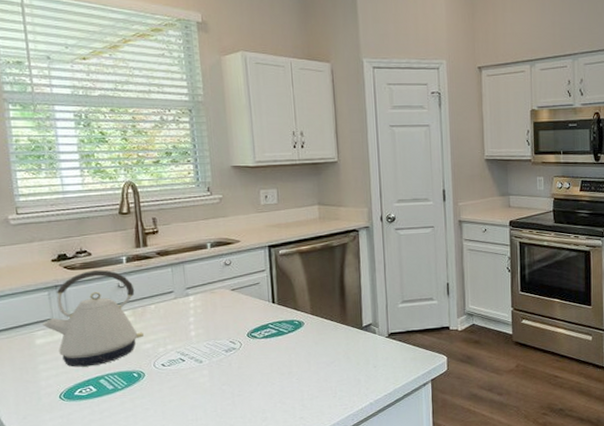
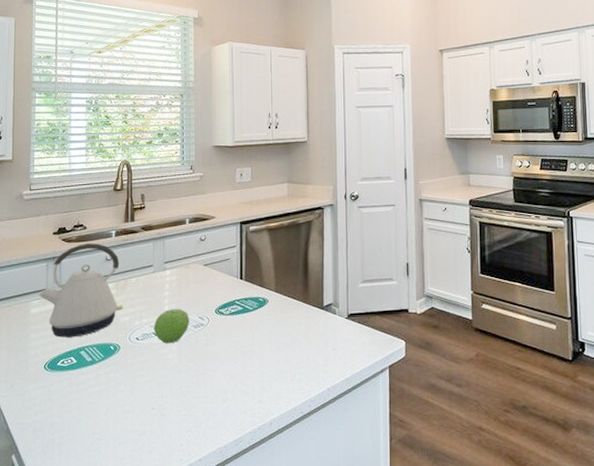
fruit: none [180,333,220,369] -> present [153,308,189,344]

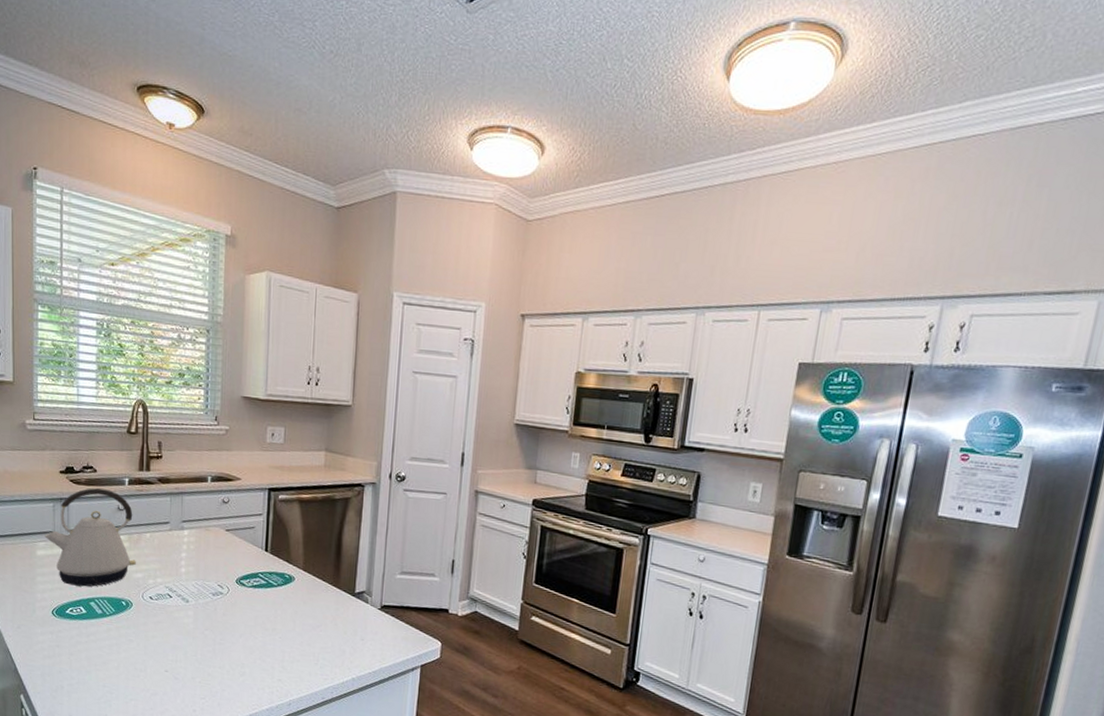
fruit: present [153,308,189,344] -> none [168,572,208,608]

